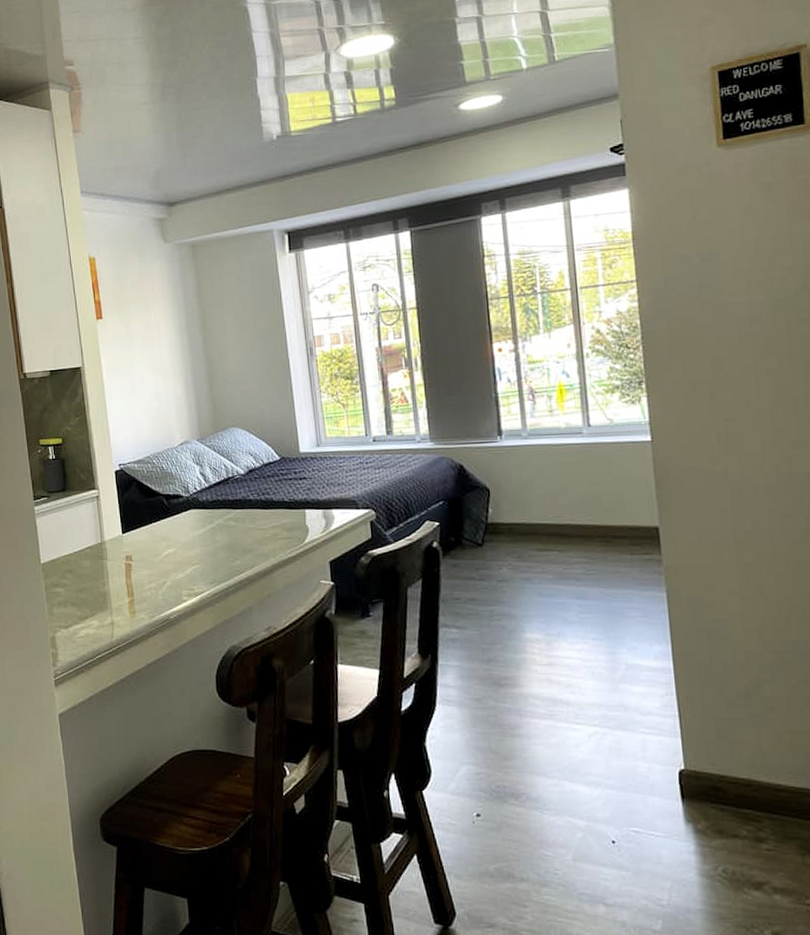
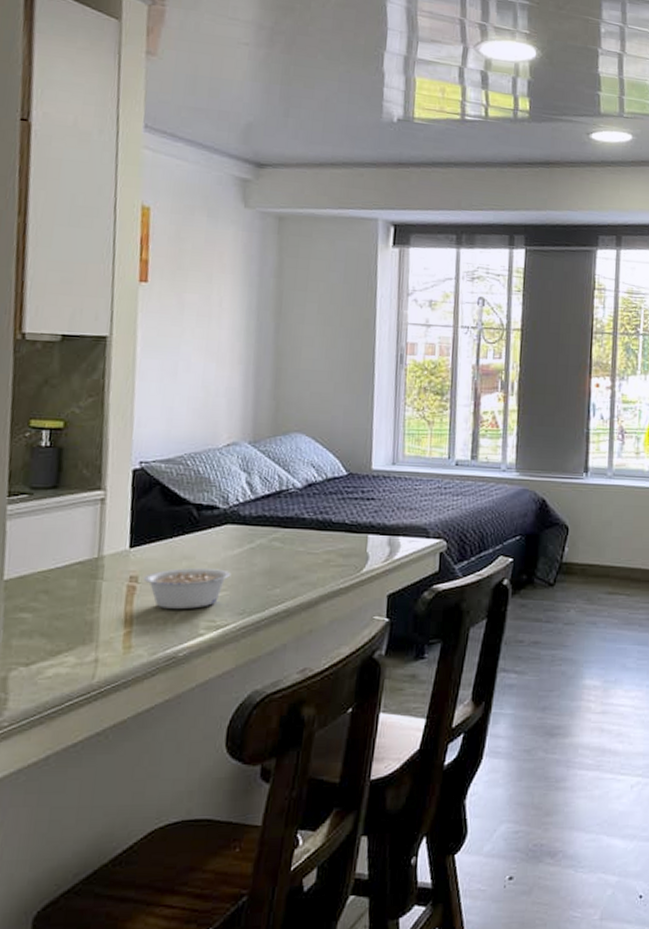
legume: none [136,546,200,581] -> present [144,568,232,609]

